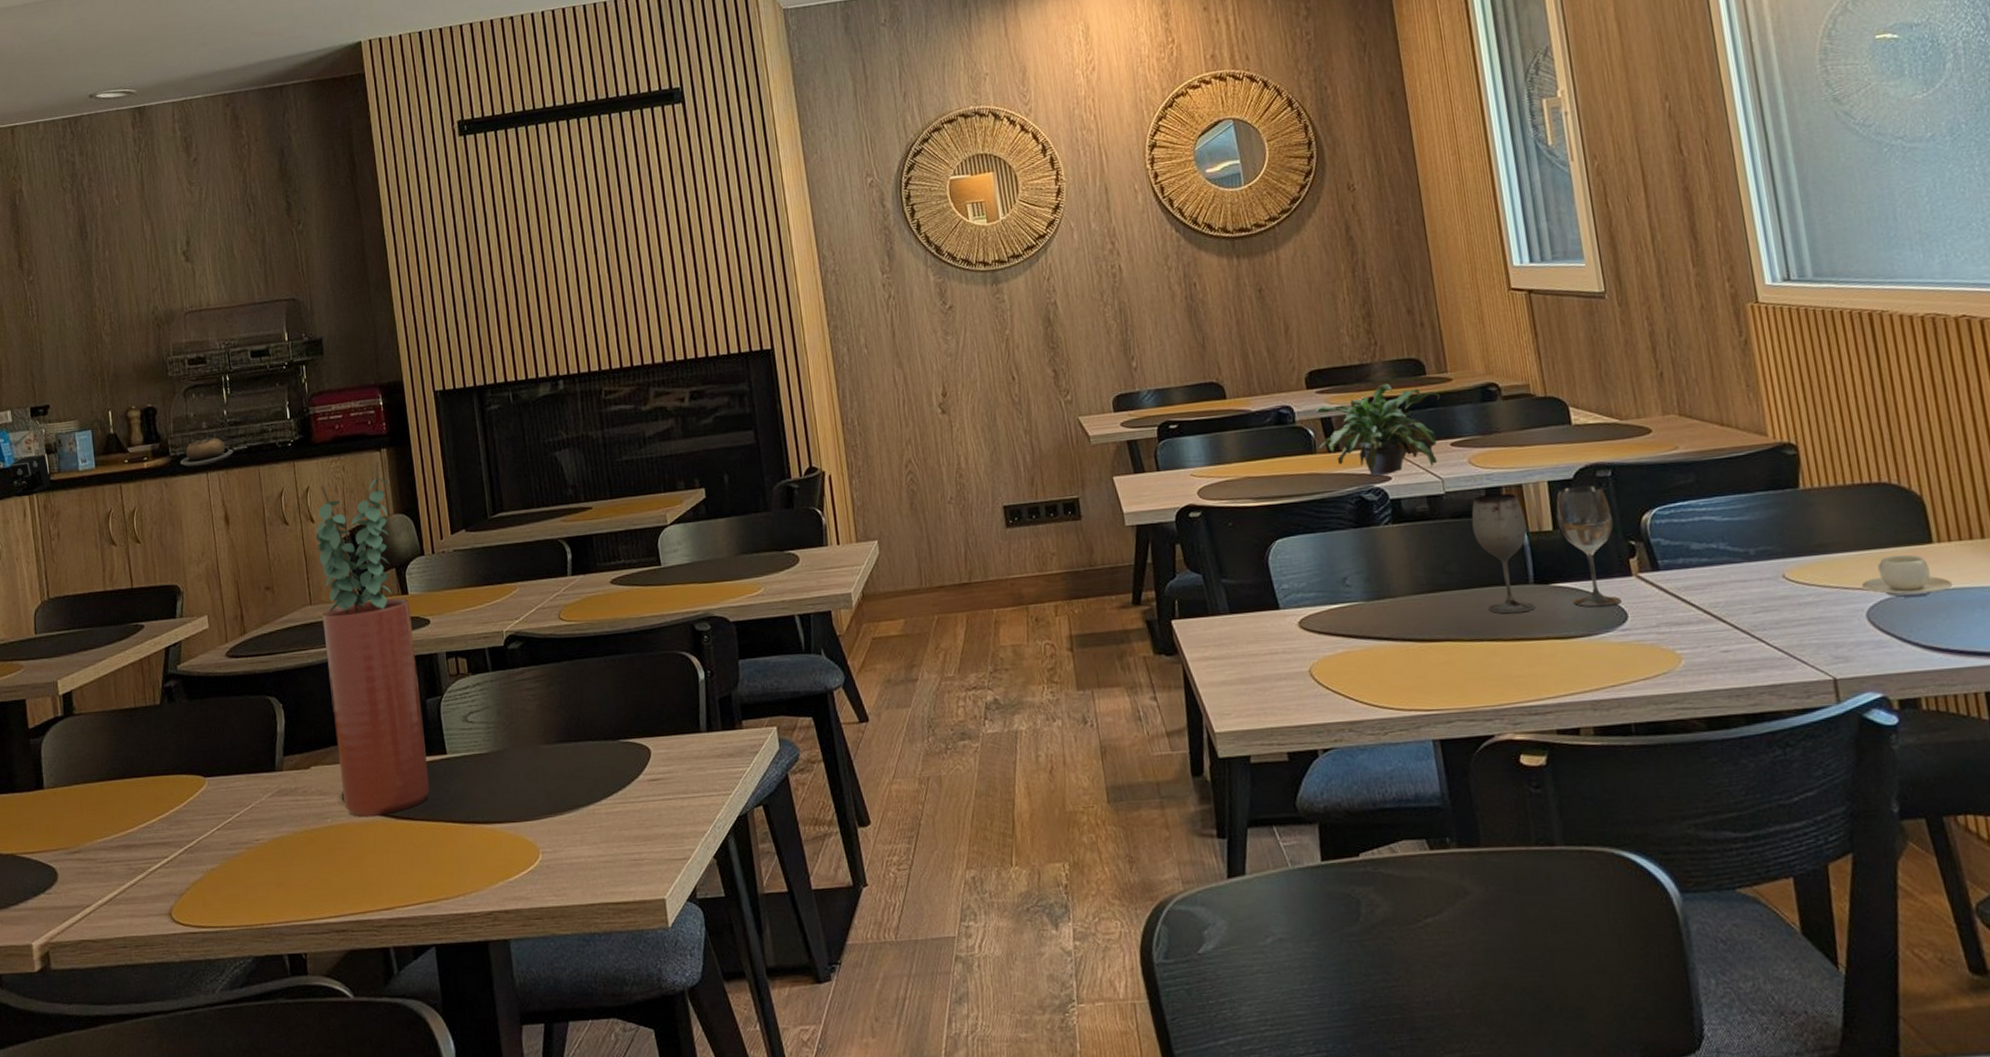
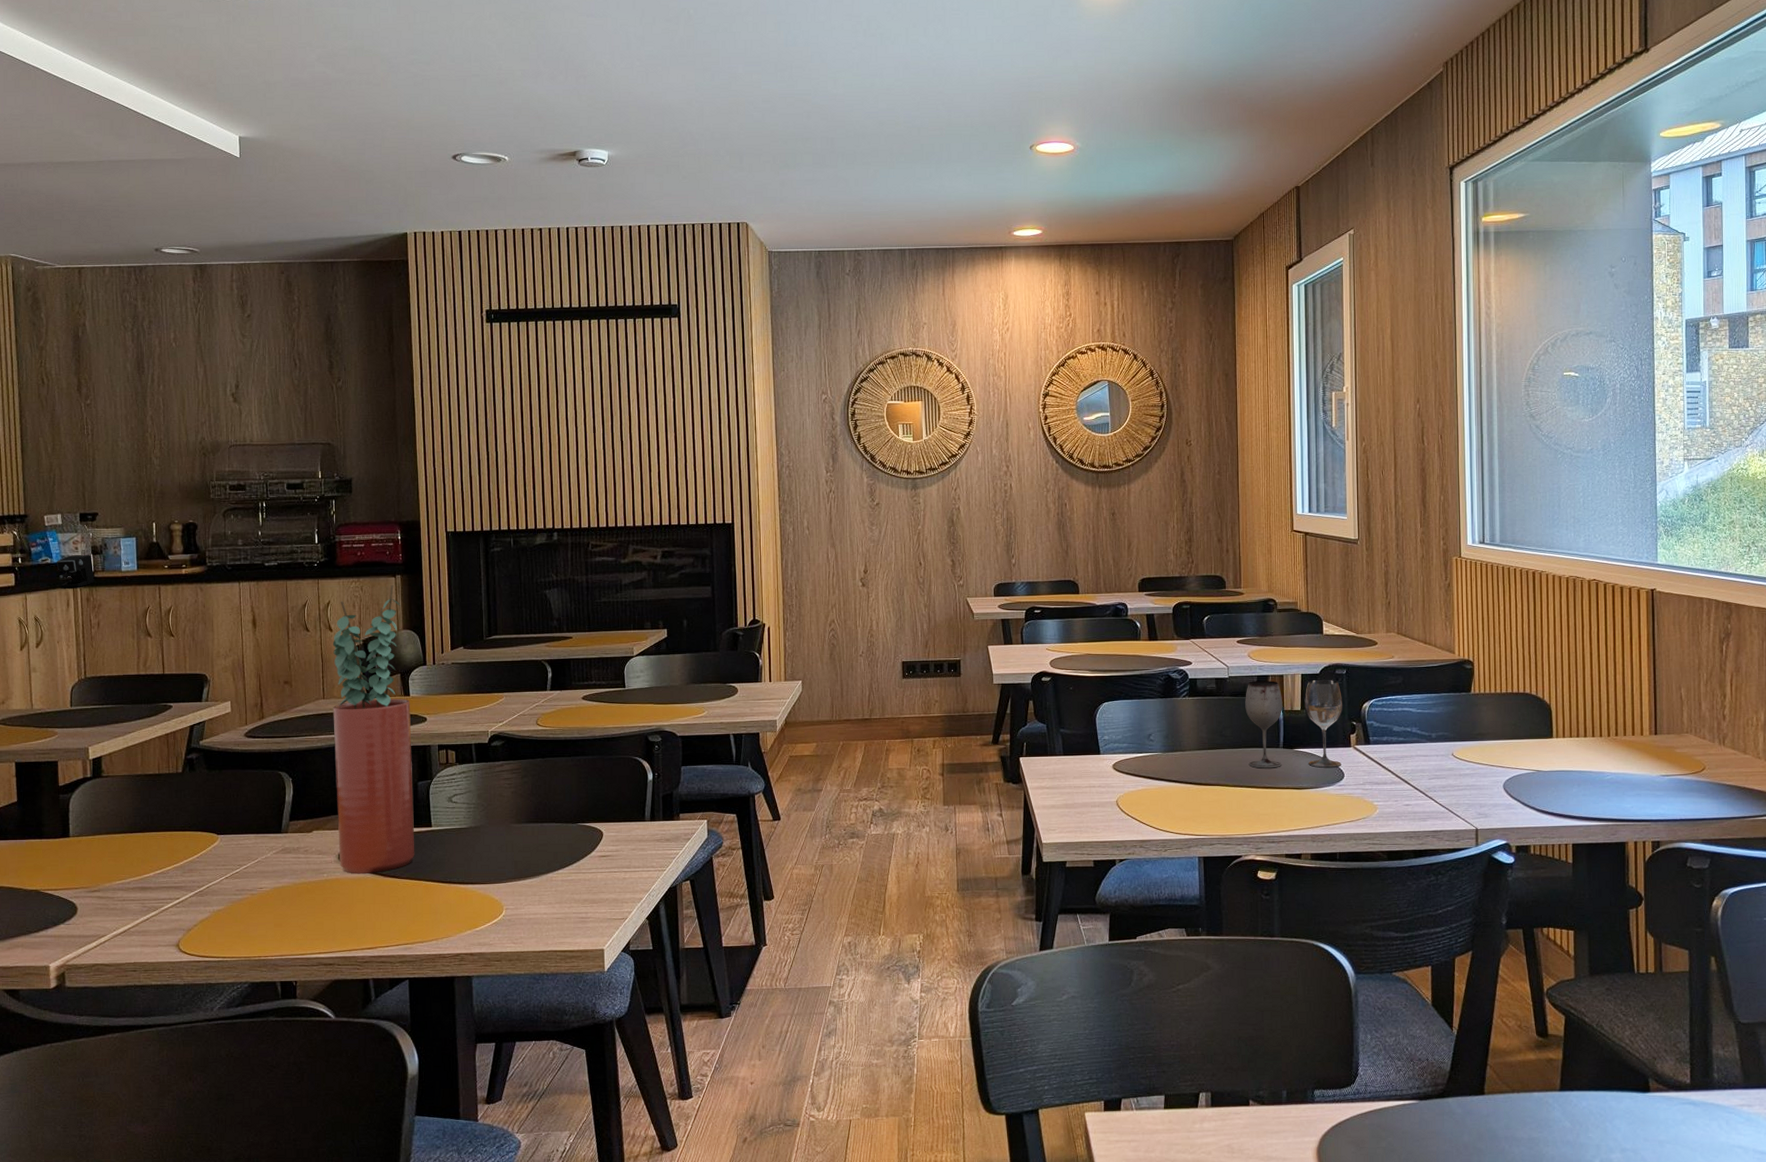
bread: present [180,437,234,467] -> none [216,553,265,577]
potted plant: present [1315,383,1440,477] -> none [1143,592,1234,661]
teacup: present [1861,554,1953,597] -> none [1502,745,1562,774]

